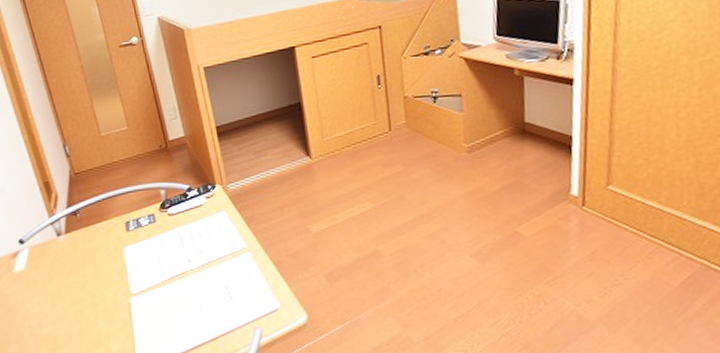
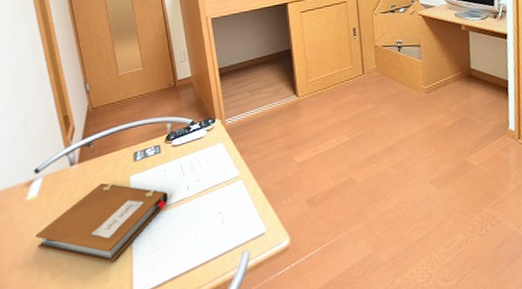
notebook: none [28,254,169,339] -> present [36,183,169,264]

